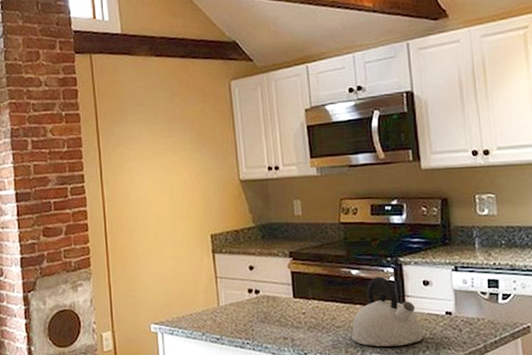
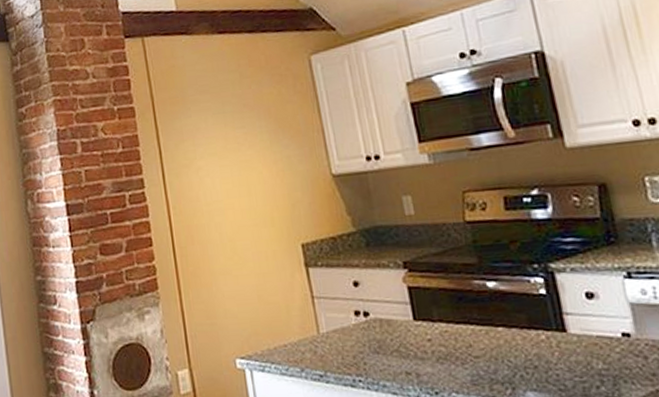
kettle: present [351,276,423,347] -> none [495,289,595,382]

